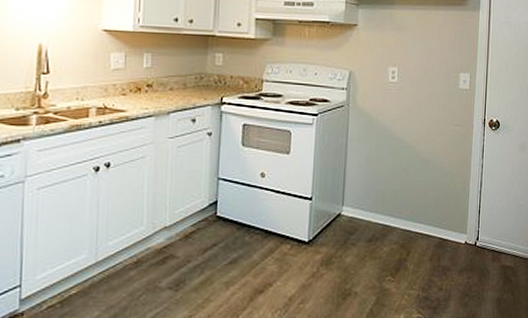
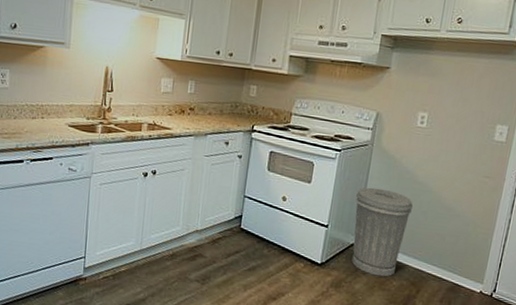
trash can: none [338,150,394,245] -> present [351,187,413,277]

